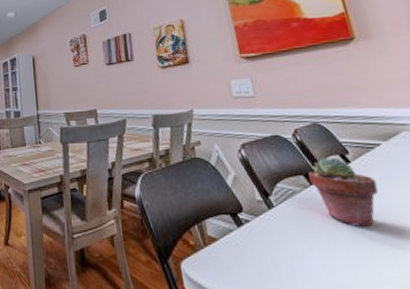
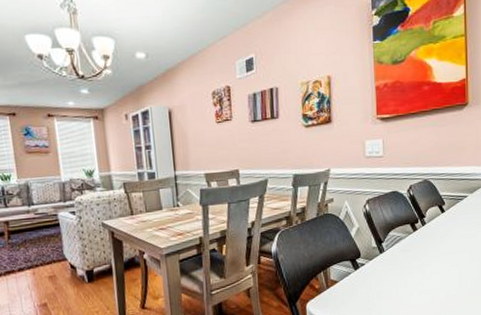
potted succulent: present [308,157,379,227] -> none [414,208,459,262]

